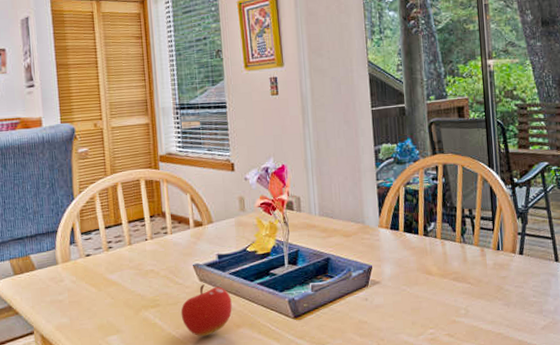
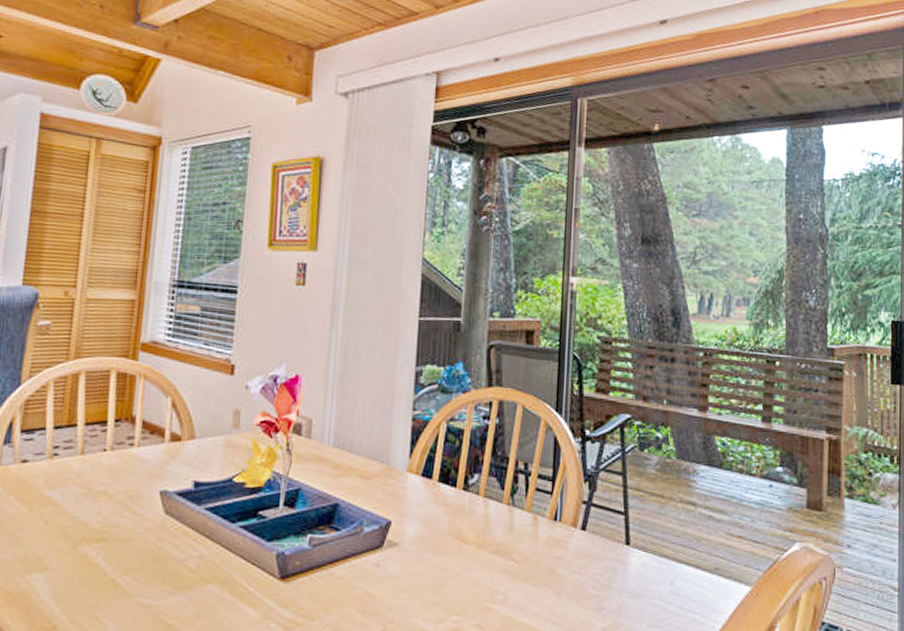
fruit: present [180,284,232,337] -> none [132,518,203,590]

